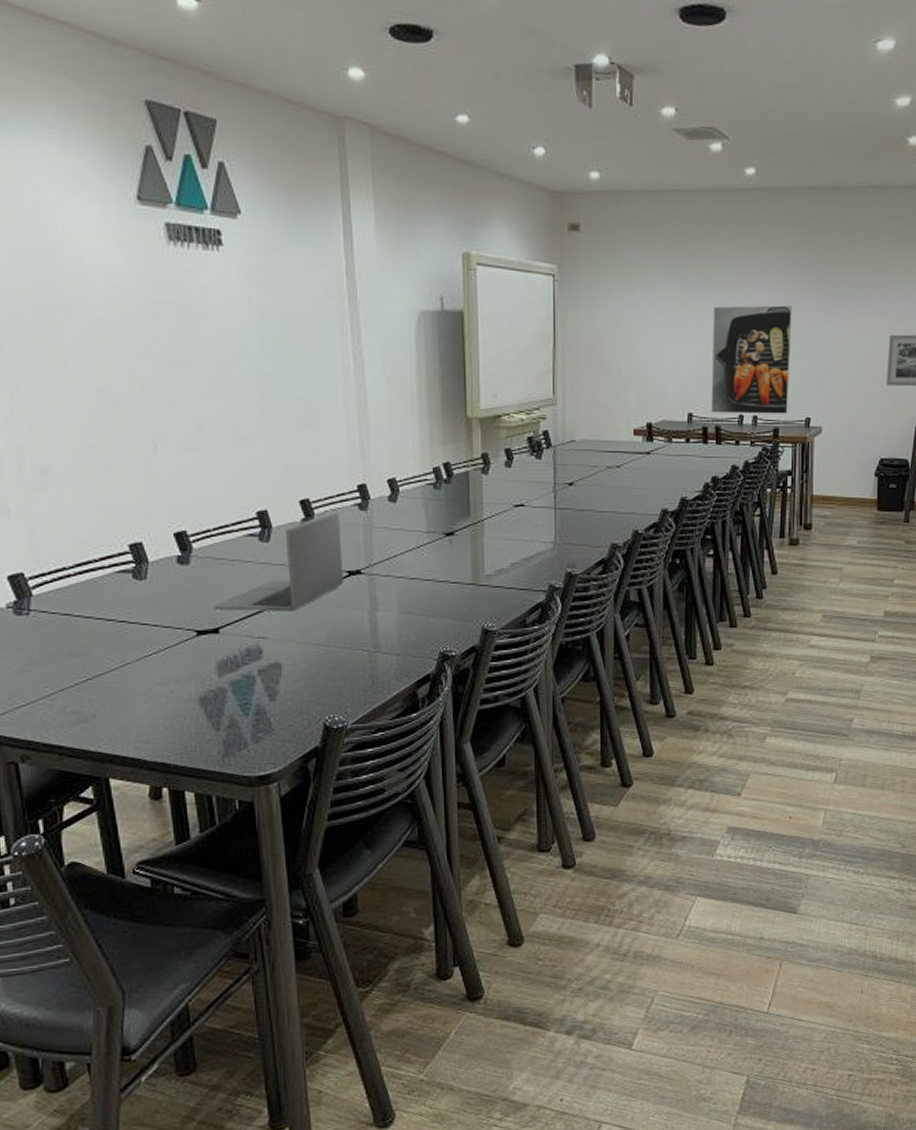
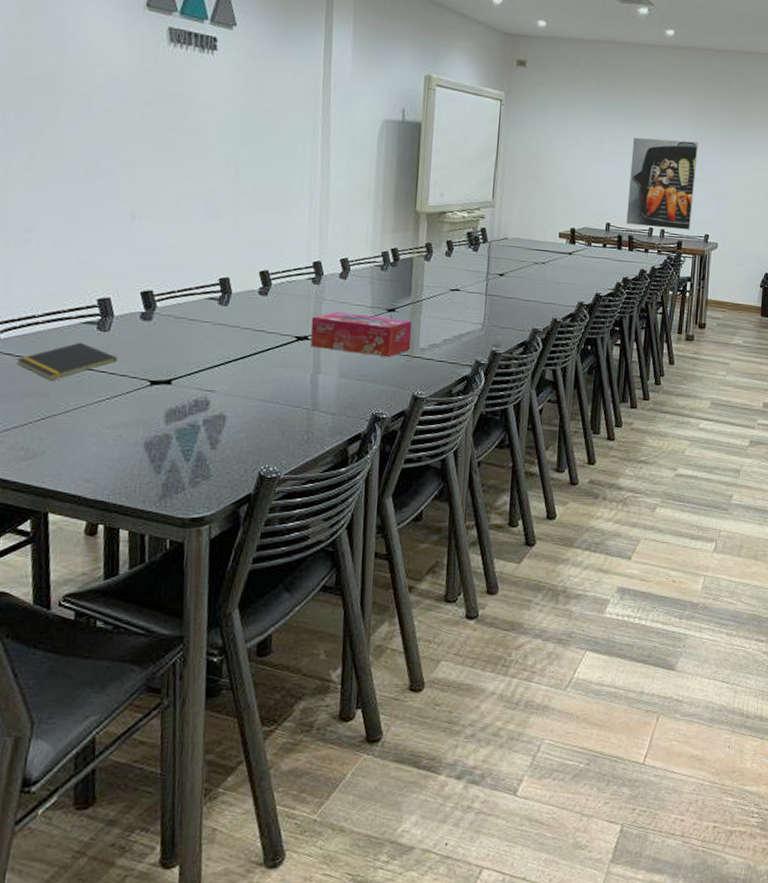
notepad: none [53,593,158,637] -> present [16,342,117,380]
laptop: present [213,510,344,612] -> none [169,282,294,370]
tissue box: none [362,541,476,588] -> present [310,312,412,358]

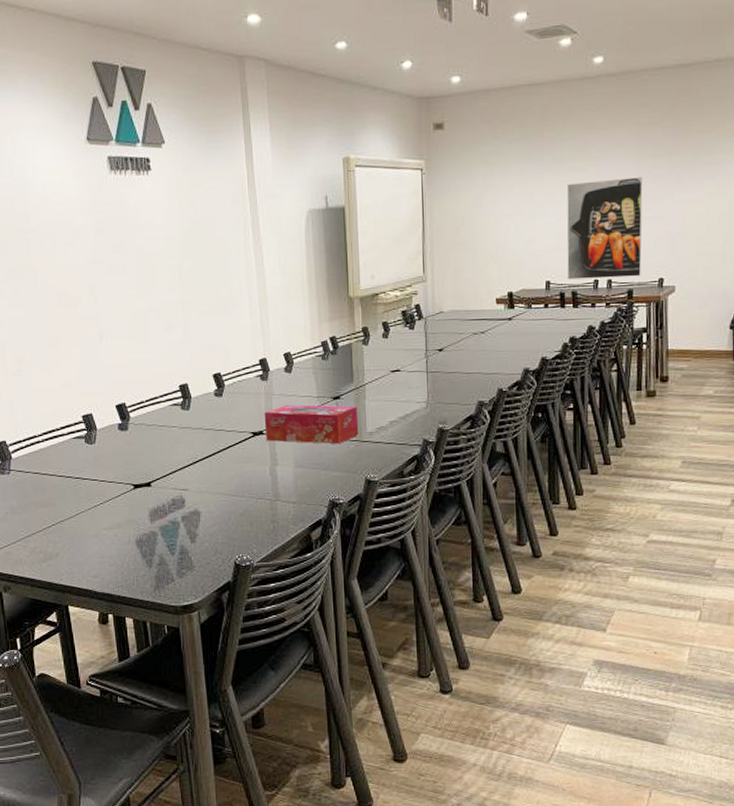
notepad: present [16,342,117,380] -> none [27,455,104,491]

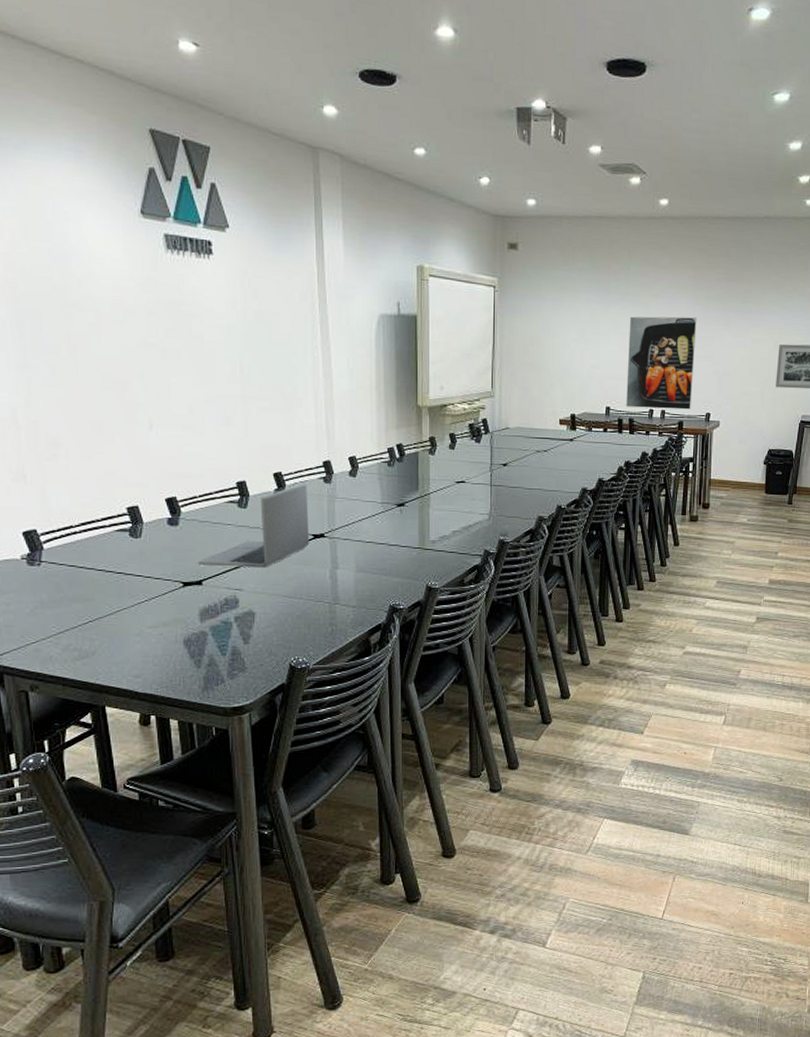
laptop: none [146,382,250,468] -> present [198,483,310,569]
tissue box: present [264,405,359,445] -> none [326,509,422,551]

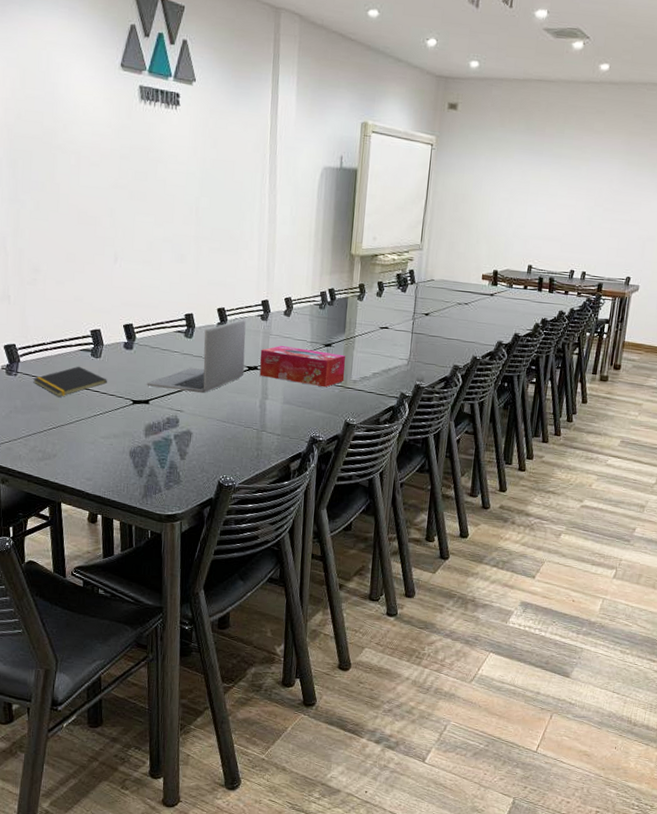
notepad: none [61,549,151,585] -> present [33,366,107,397]
tissue box: none [326,509,422,551] -> present [259,346,346,388]
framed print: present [626,316,697,410] -> none [548,179,626,273]

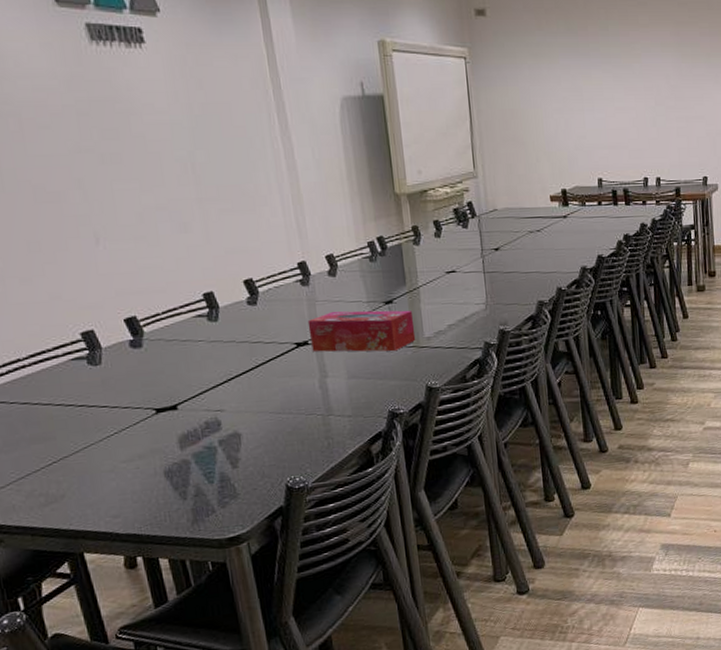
notepad: present [33,366,107,397] -> none [12,379,116,423]
laptop: present [147,319,246,394] -> none [169,288,293,389]

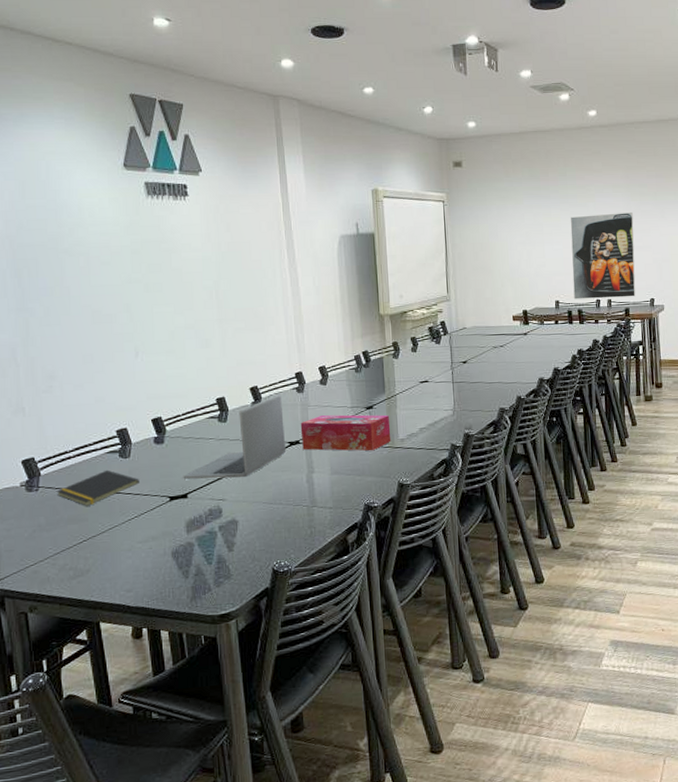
notepad: none [12,379,116,423] -> present [57,469,139,506]
laptop: none [169,288,293,389] -> present [183,394,287,480]
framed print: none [613,77,687,177] -> present [570,212,636,299]

